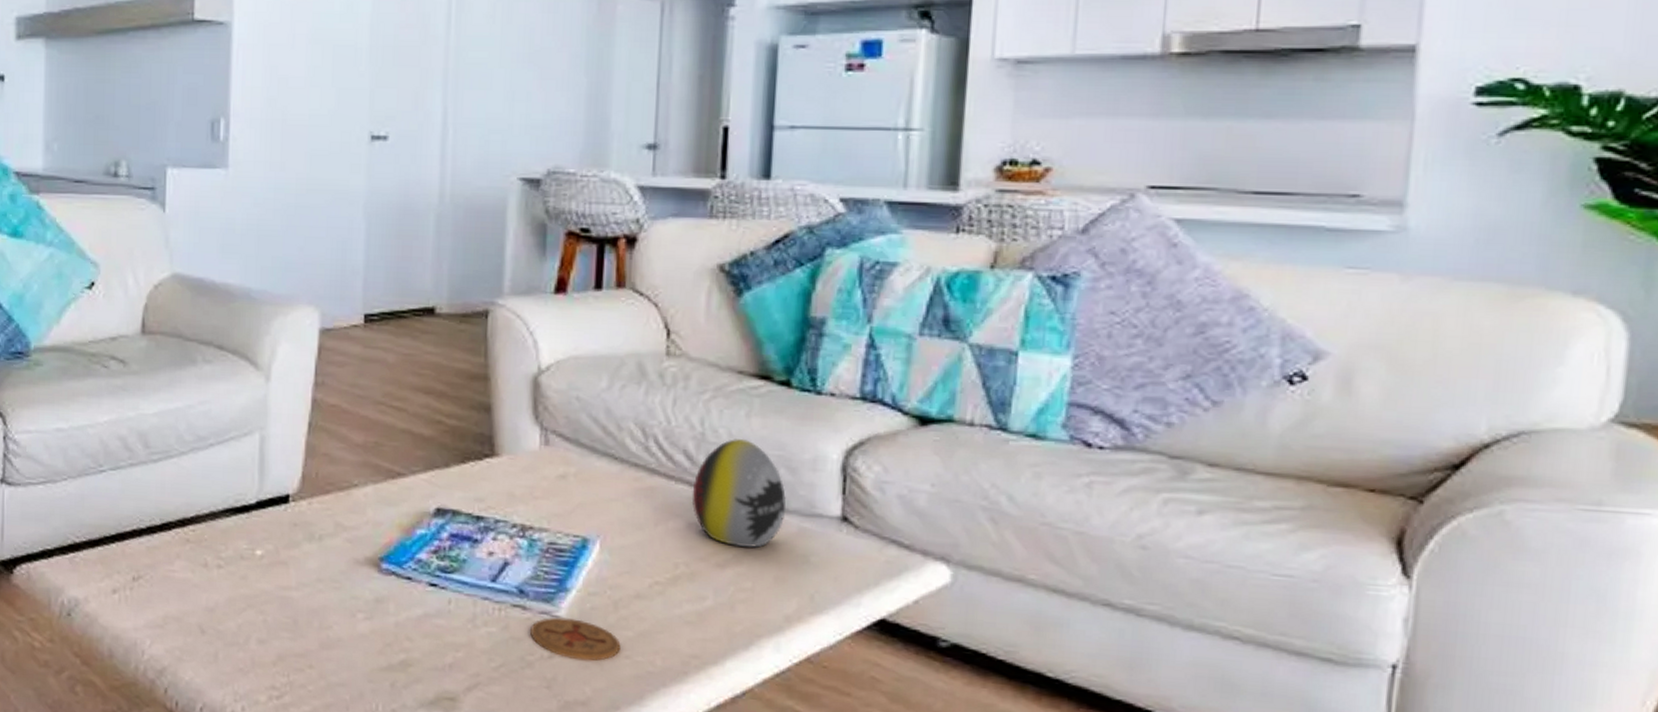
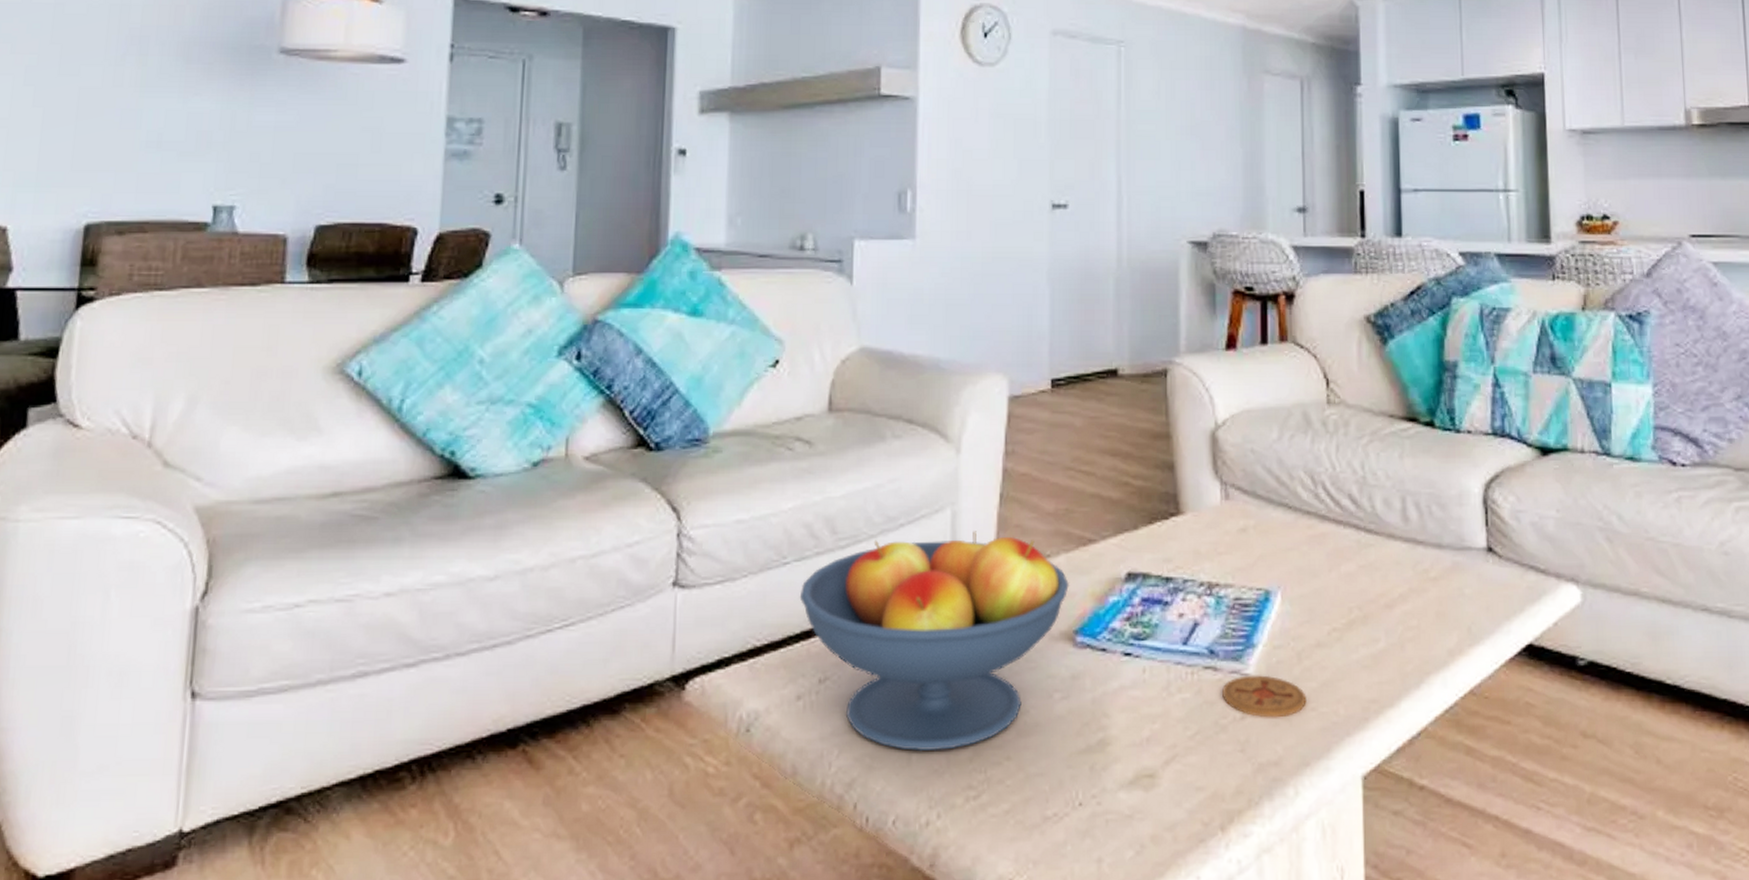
fruit bowl: none [114,456,377,653] -> present [799,531,1070,752]
decorative egg: present [691,438,786,548] -> none [1359,479,1440,585]

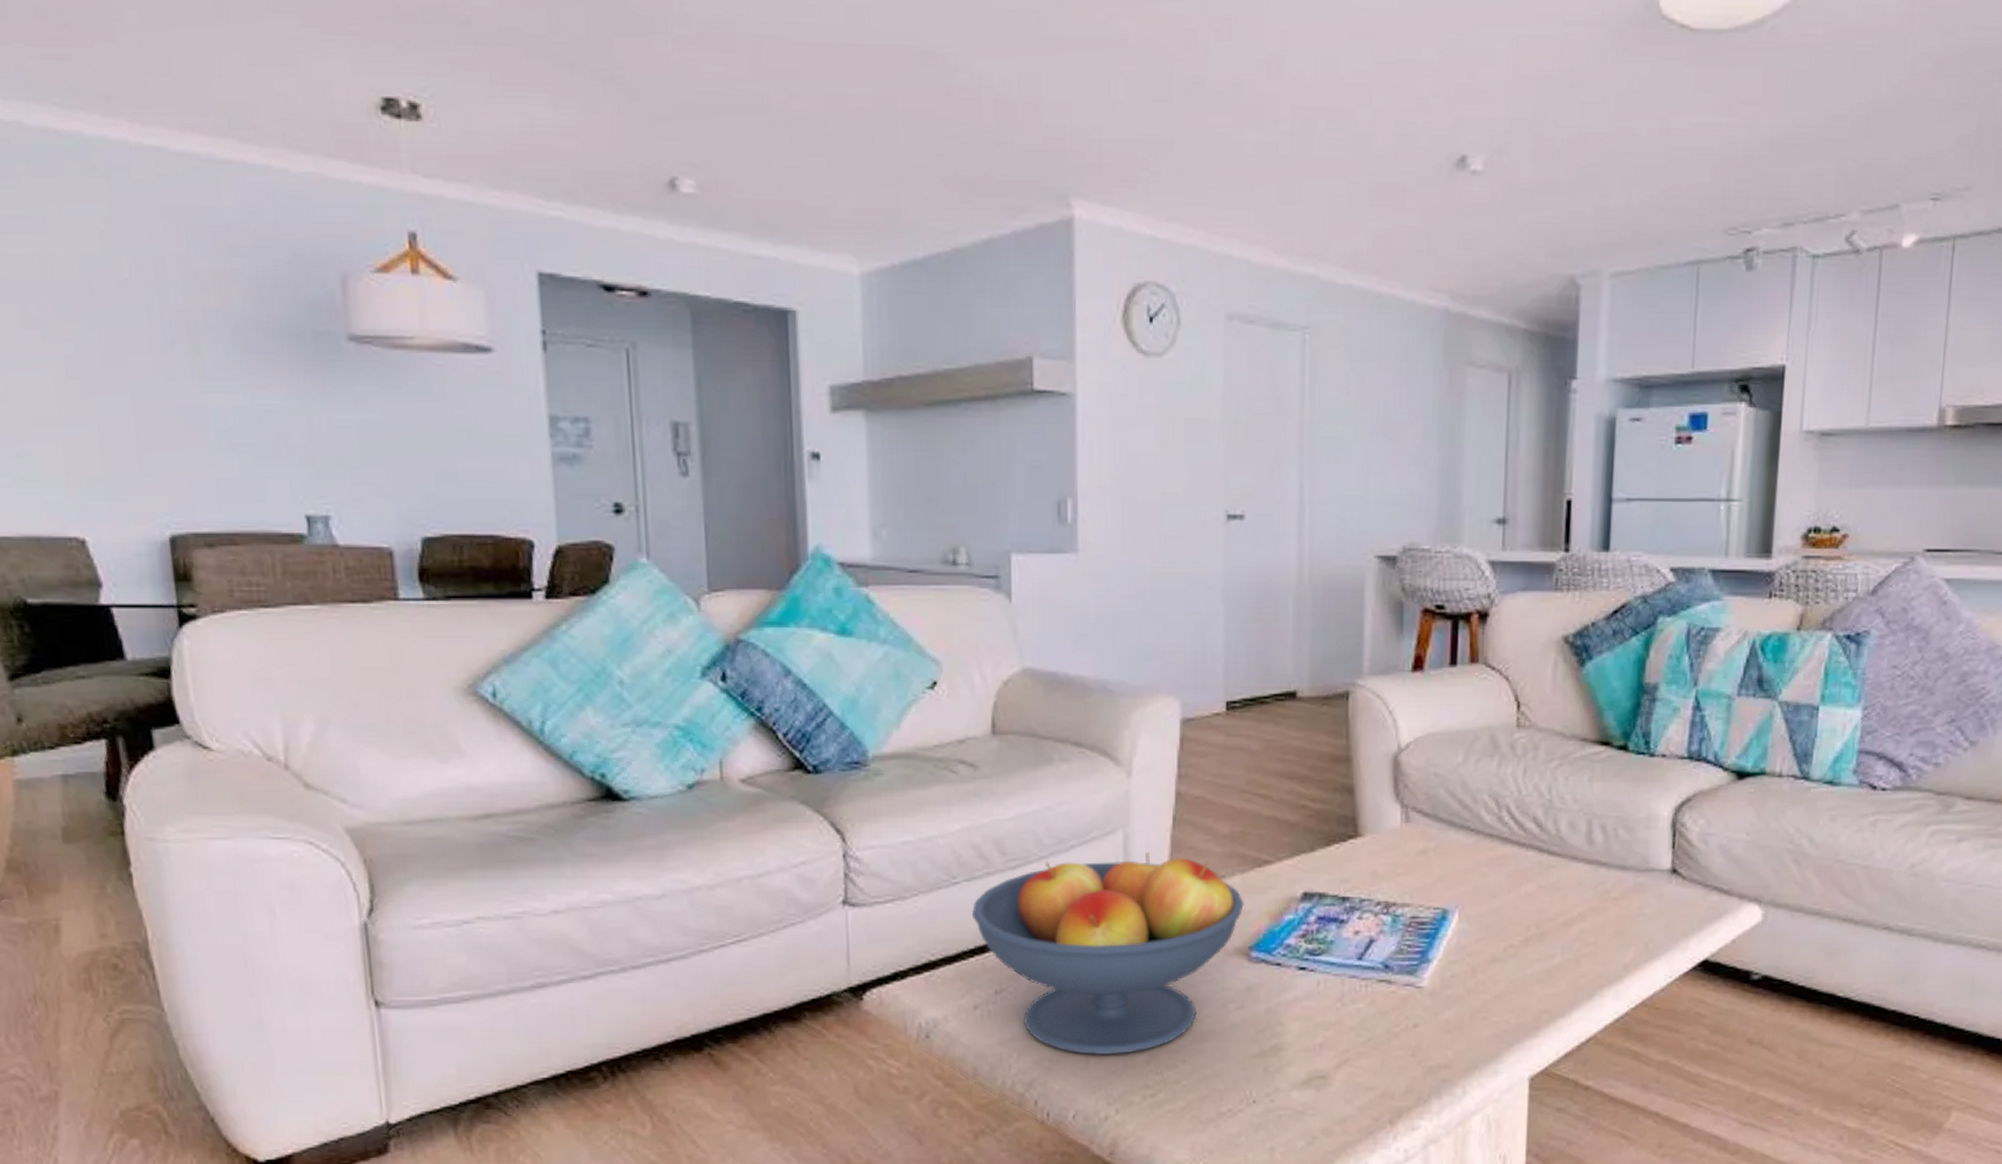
coaster: present [1222,675,1307,718] -> none [1396,987,1479,1026]

